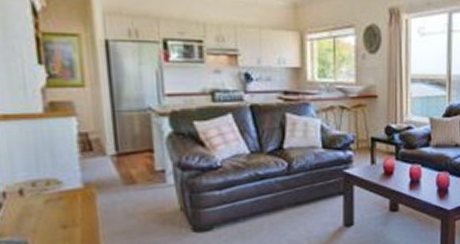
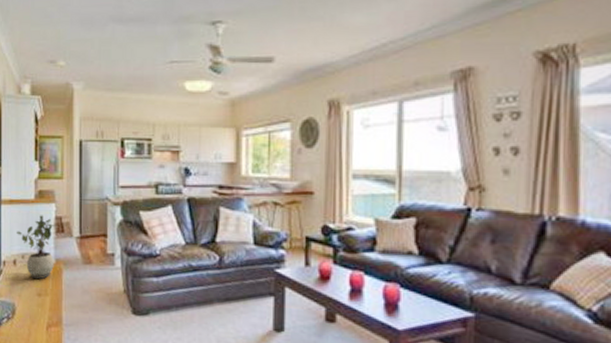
potted plant: none [19,132,83,208] -> present [17,215,55,279]

